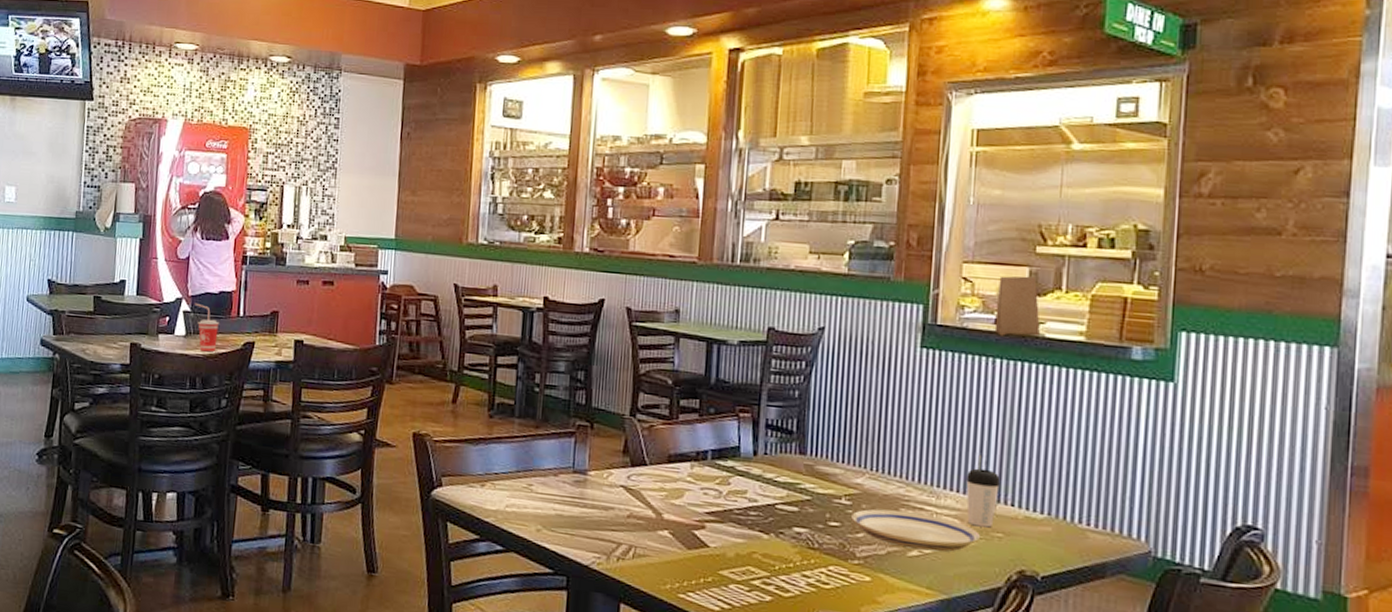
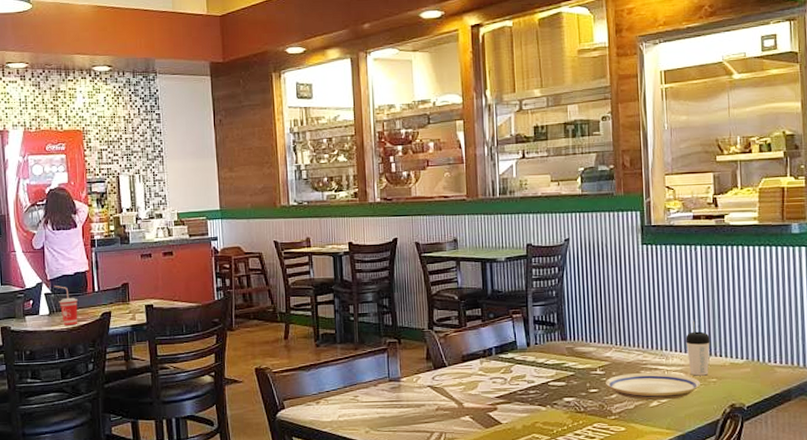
paper bag: present [994,275,1040,337] -> none [692,179,726,228]

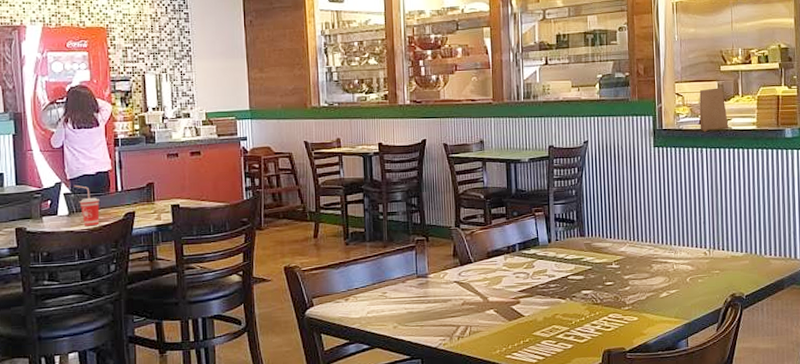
plate: present [606,372,700,401] -> none [620,265,705,292]
beverage cup: present [686,321,710,376] -> none [692,217,714,268]
paper bag: none [692,179,726,228] -> present [699,88,728,132]

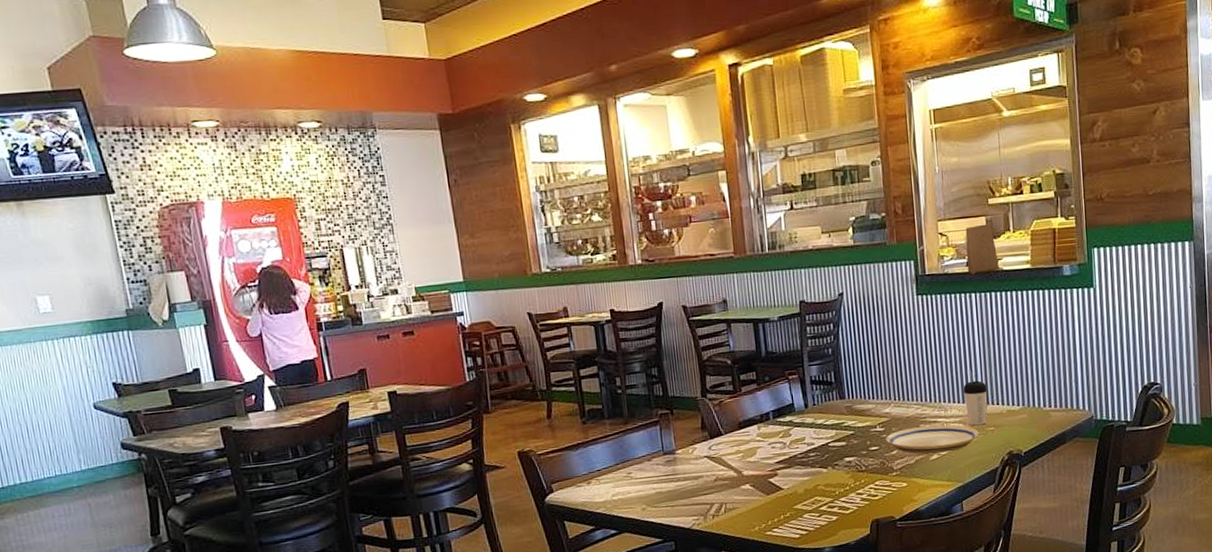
beverage cup: present [74,185,100,226] -> none [278,376,312,421]
plate: none [620,265,705,292] -> present [886,425,979,454]
beverage cup: none [692,217,714,268] -> present [963,370,987,426]

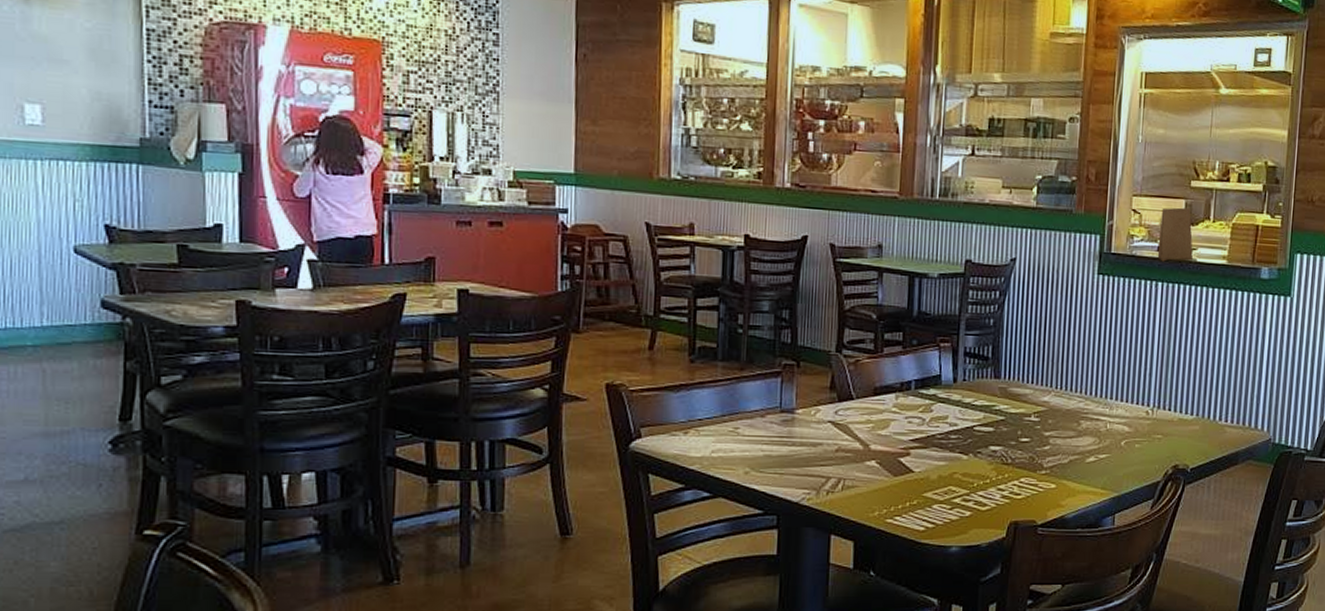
plate: present [886,425,979,454] -> none [1039,423,1144,456]
beverage cup: present [963,370,987,426] -> none [1133,367,1160,431]

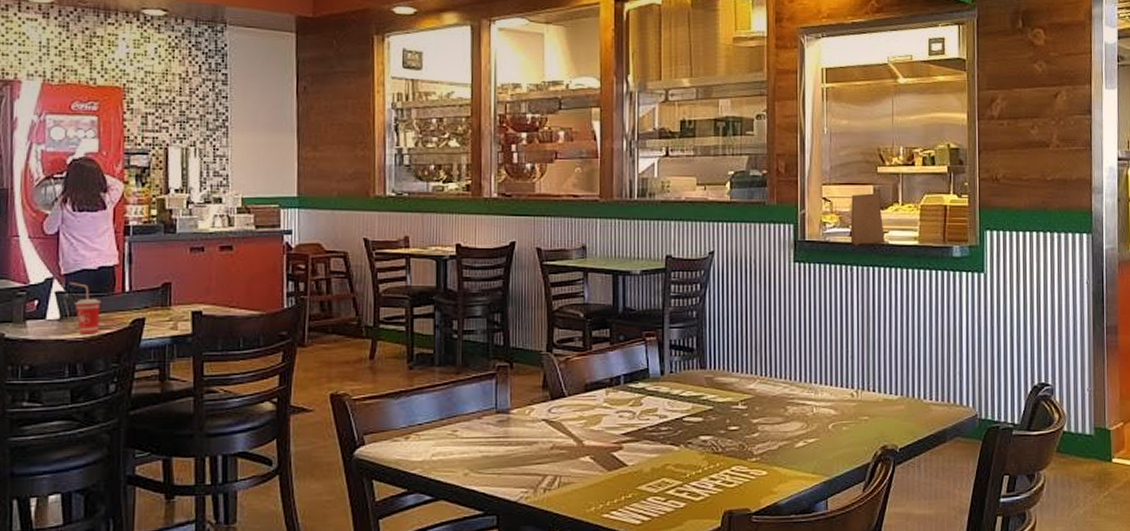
beverage cup: none [322,249,357,307] -> present [69,281,101,335]

